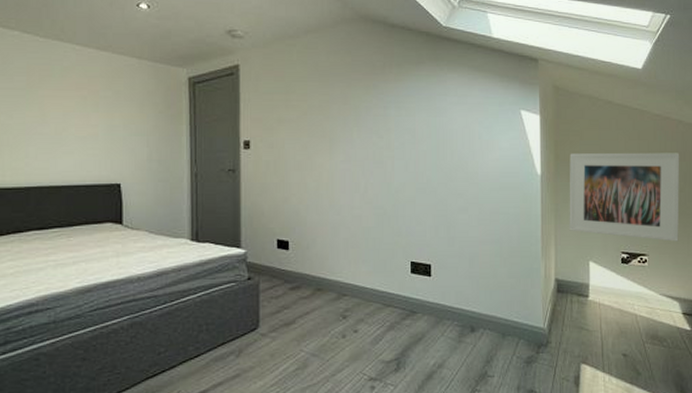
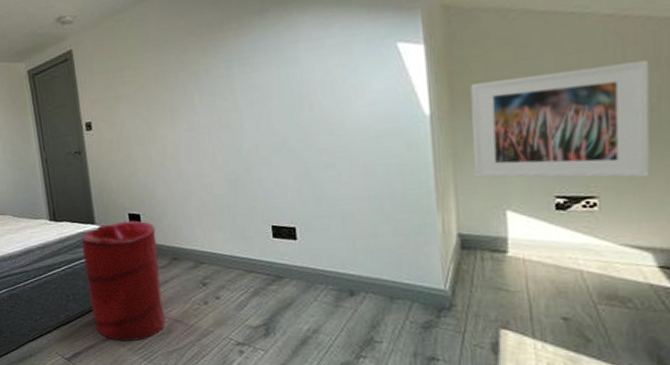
laundry hamper: none [224,247,303,377] -> present [82,220,166,341]

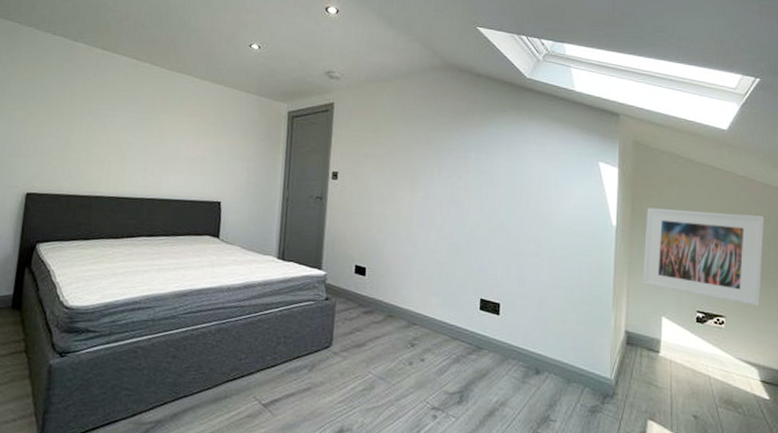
laundry hamper: present [82,220,166,341] -> none [300,271,378,394]

